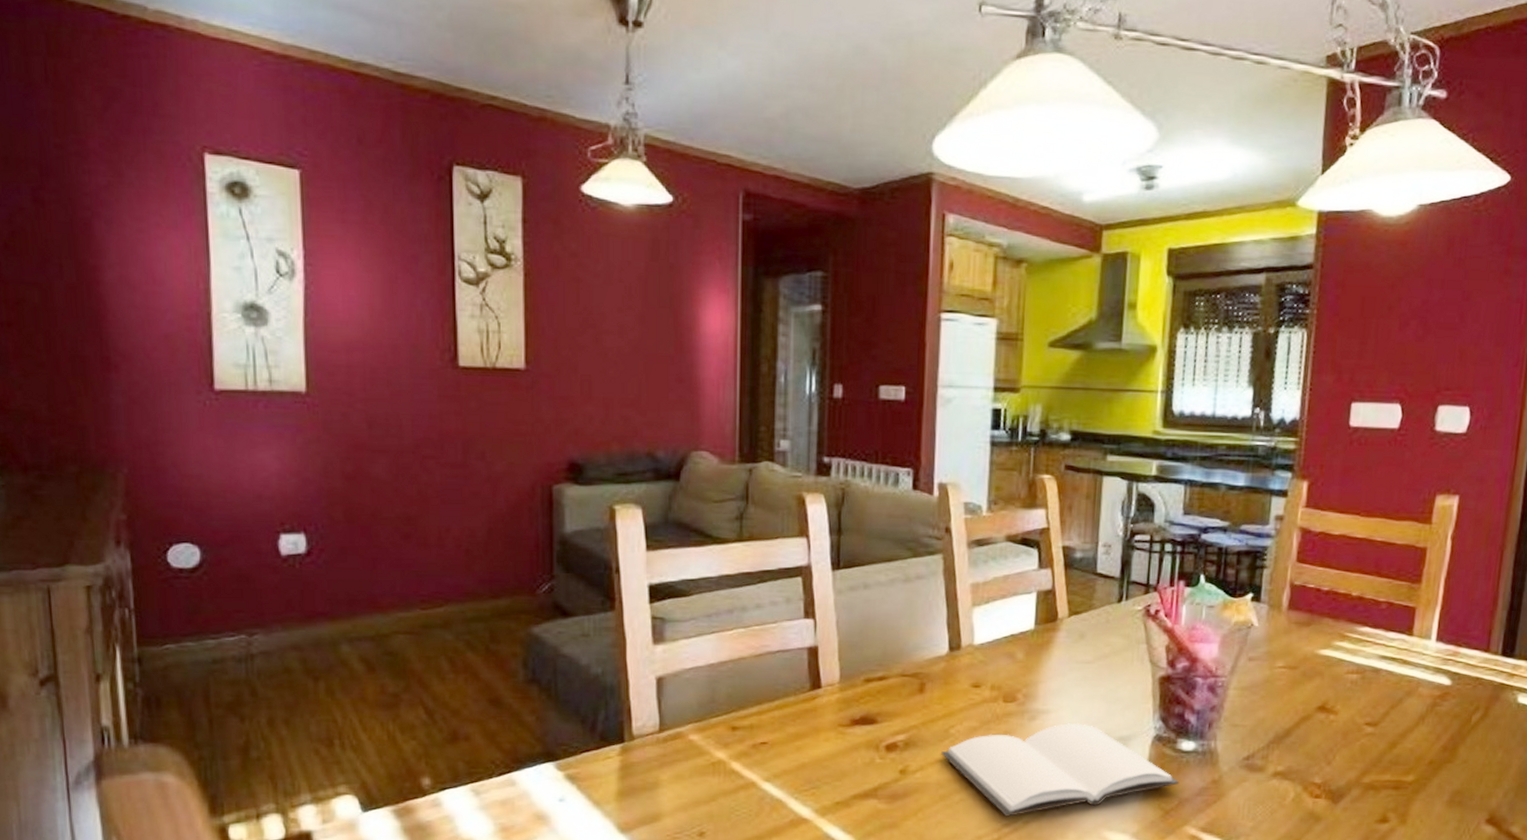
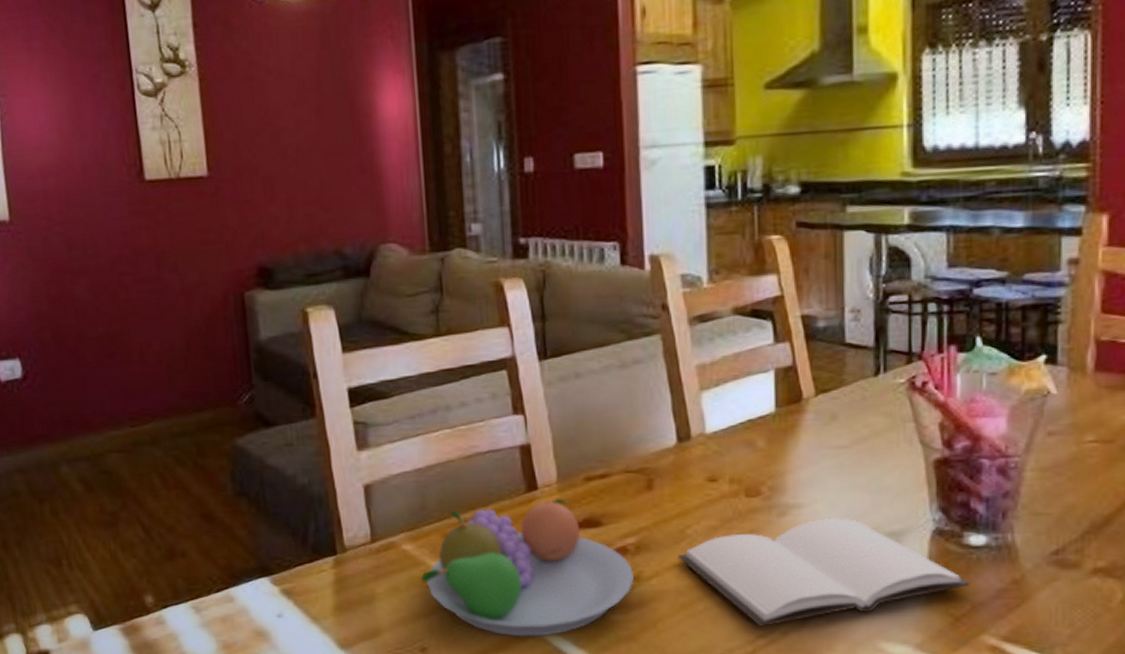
fruit bowl: none [704,696,901,823] -> present [420,497,634,637]

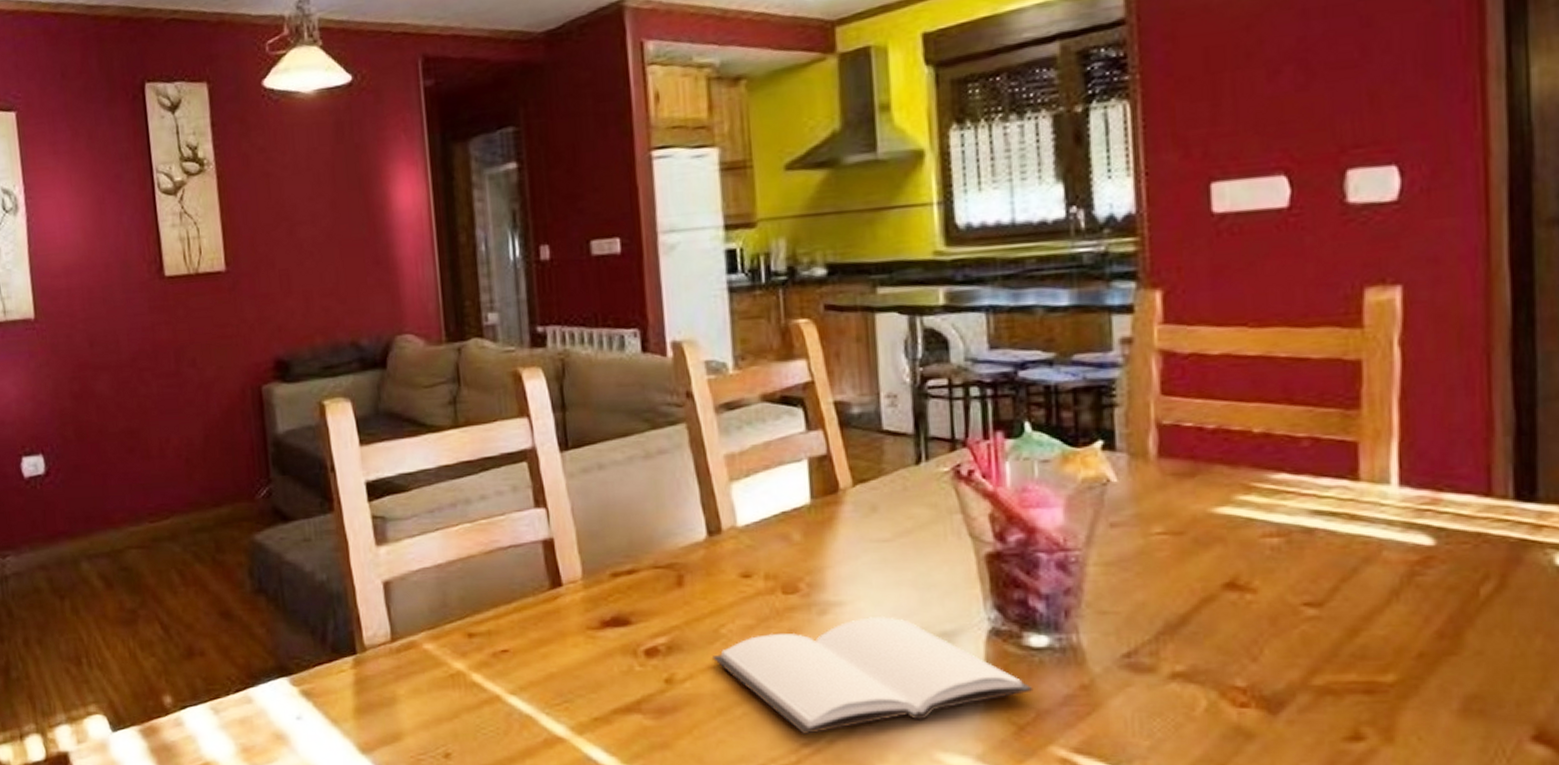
fruit bowl: present [420,497,634,637] -> none [442,594,666,743]

